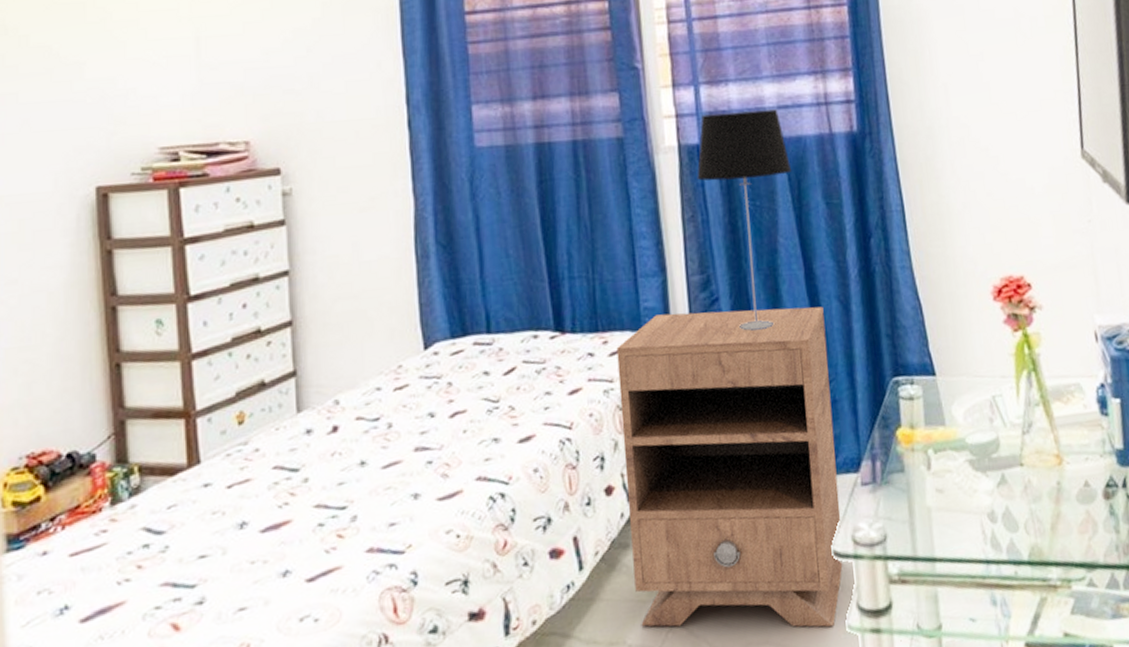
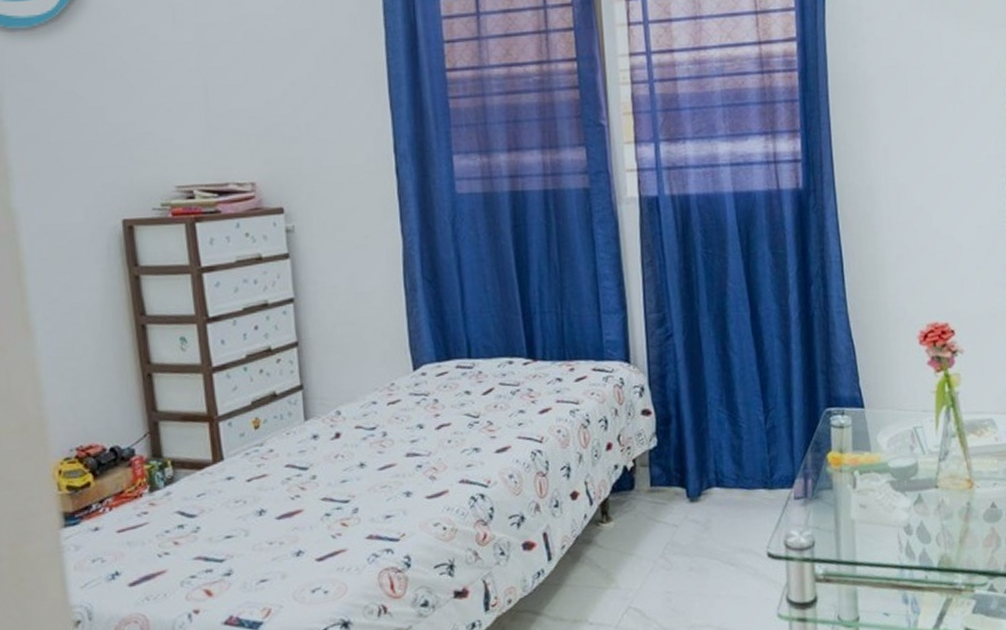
nightstand: present [616,306,843,627] -> none [582,344,776,615]
table lamp: present [697,109,792,331] -> none [655,166,742,364]

